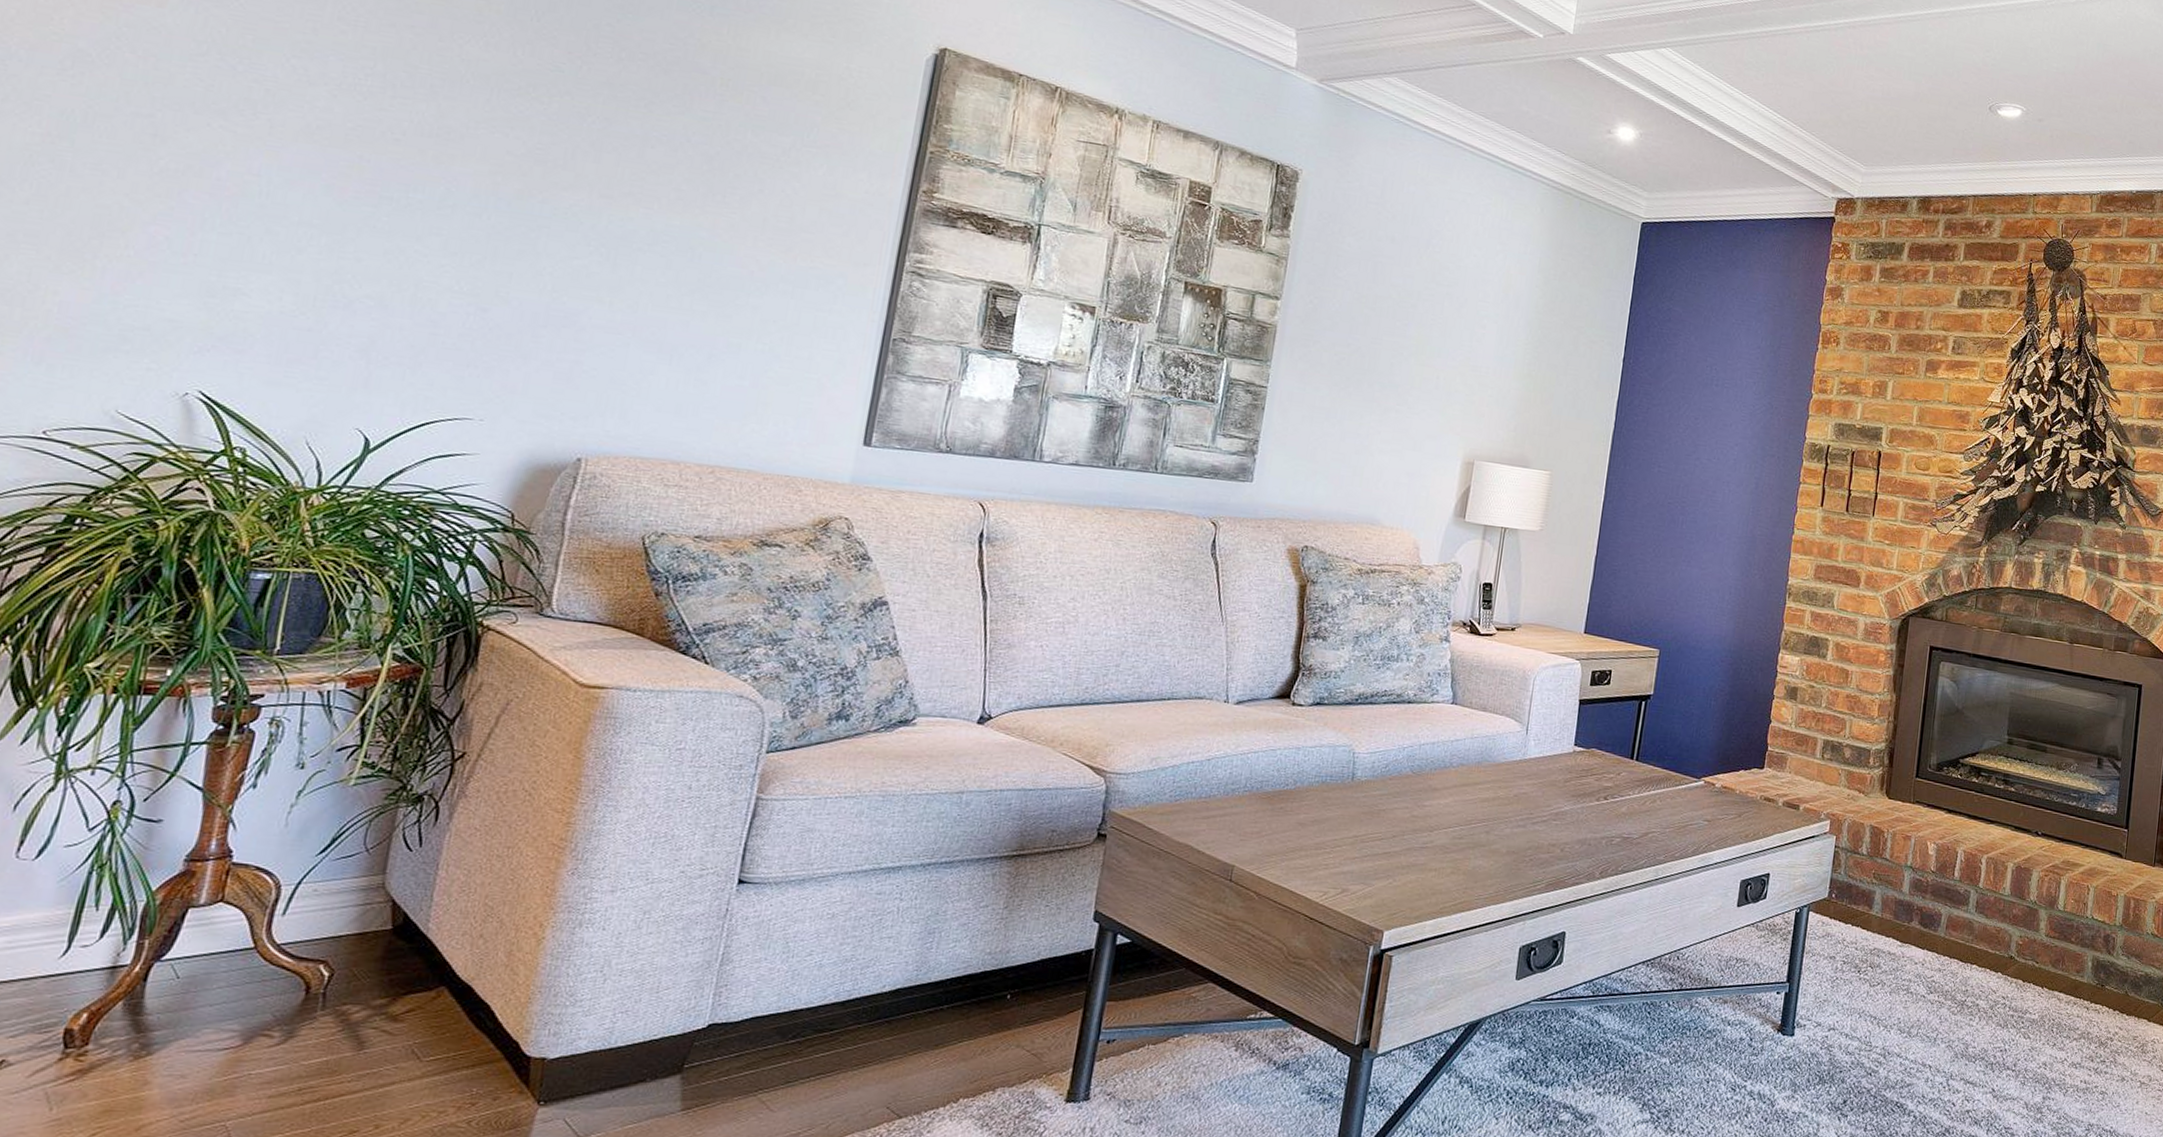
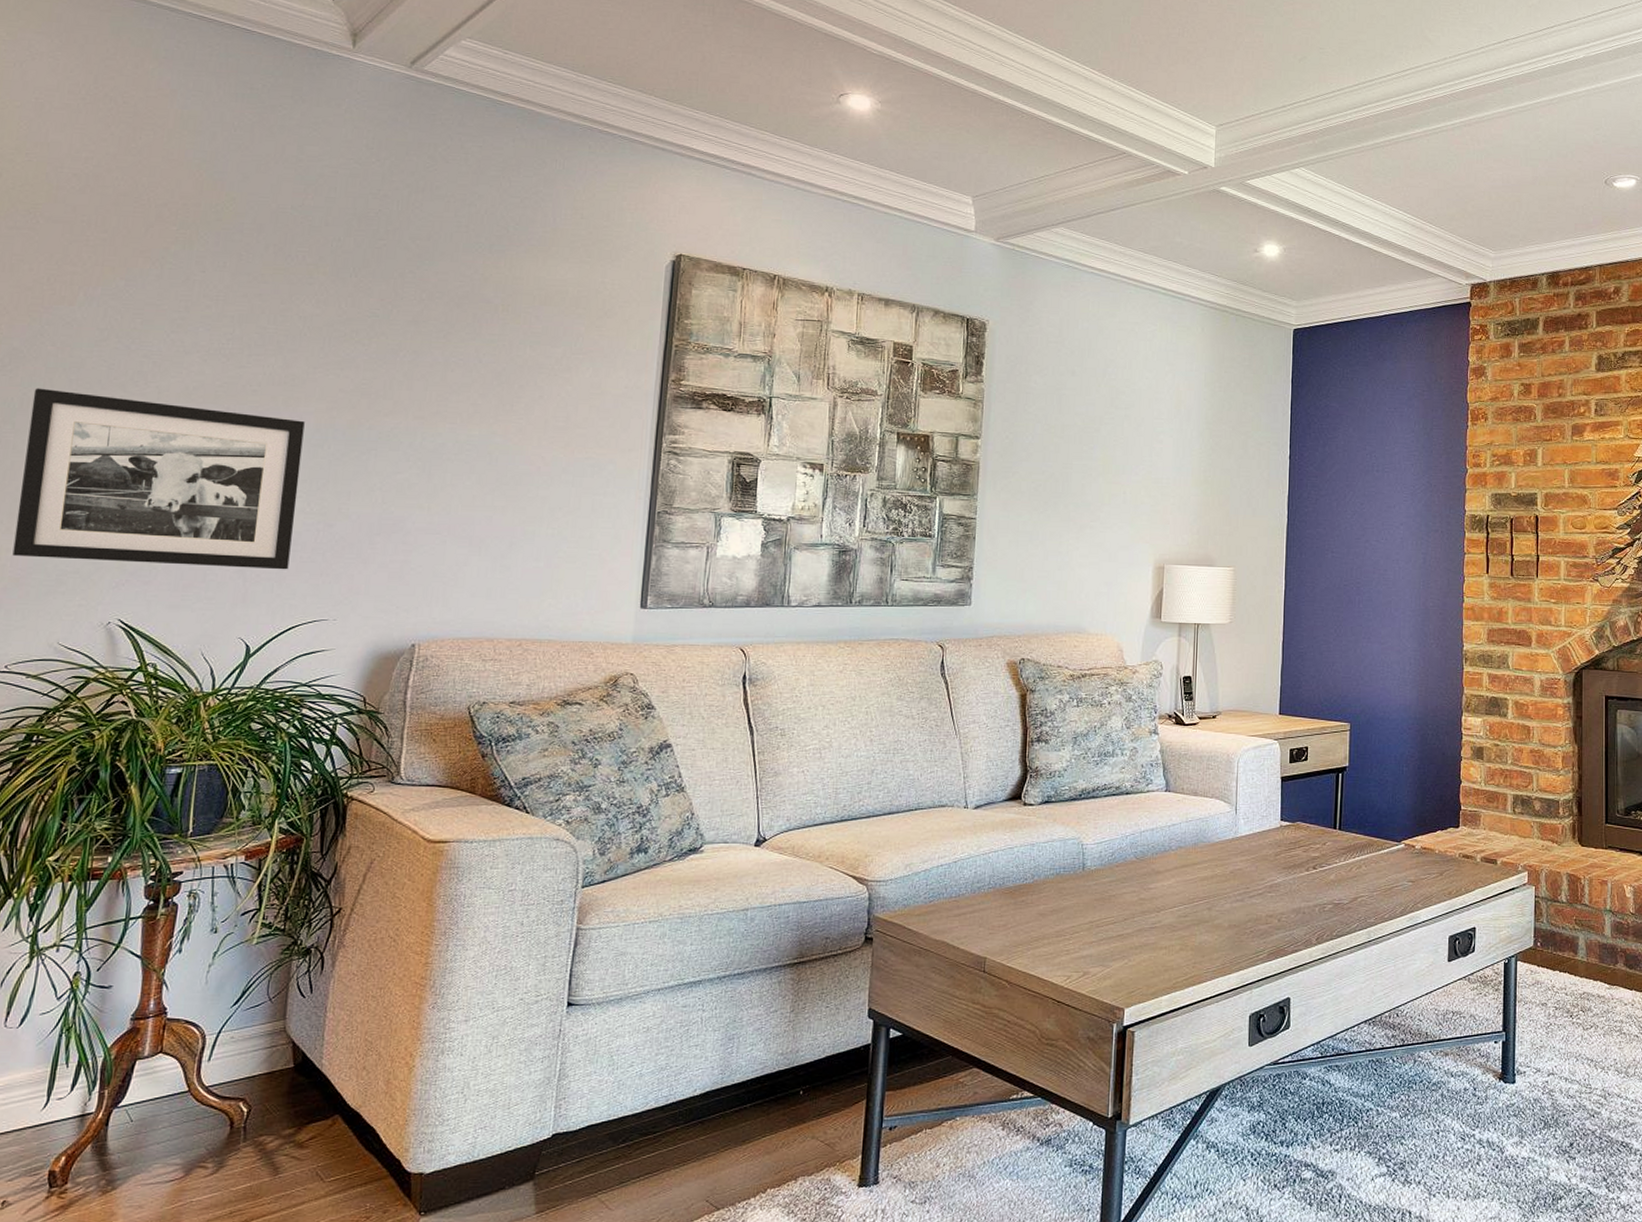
picture frame: none [61,101,460,356] -> present [12,388,305,570]

